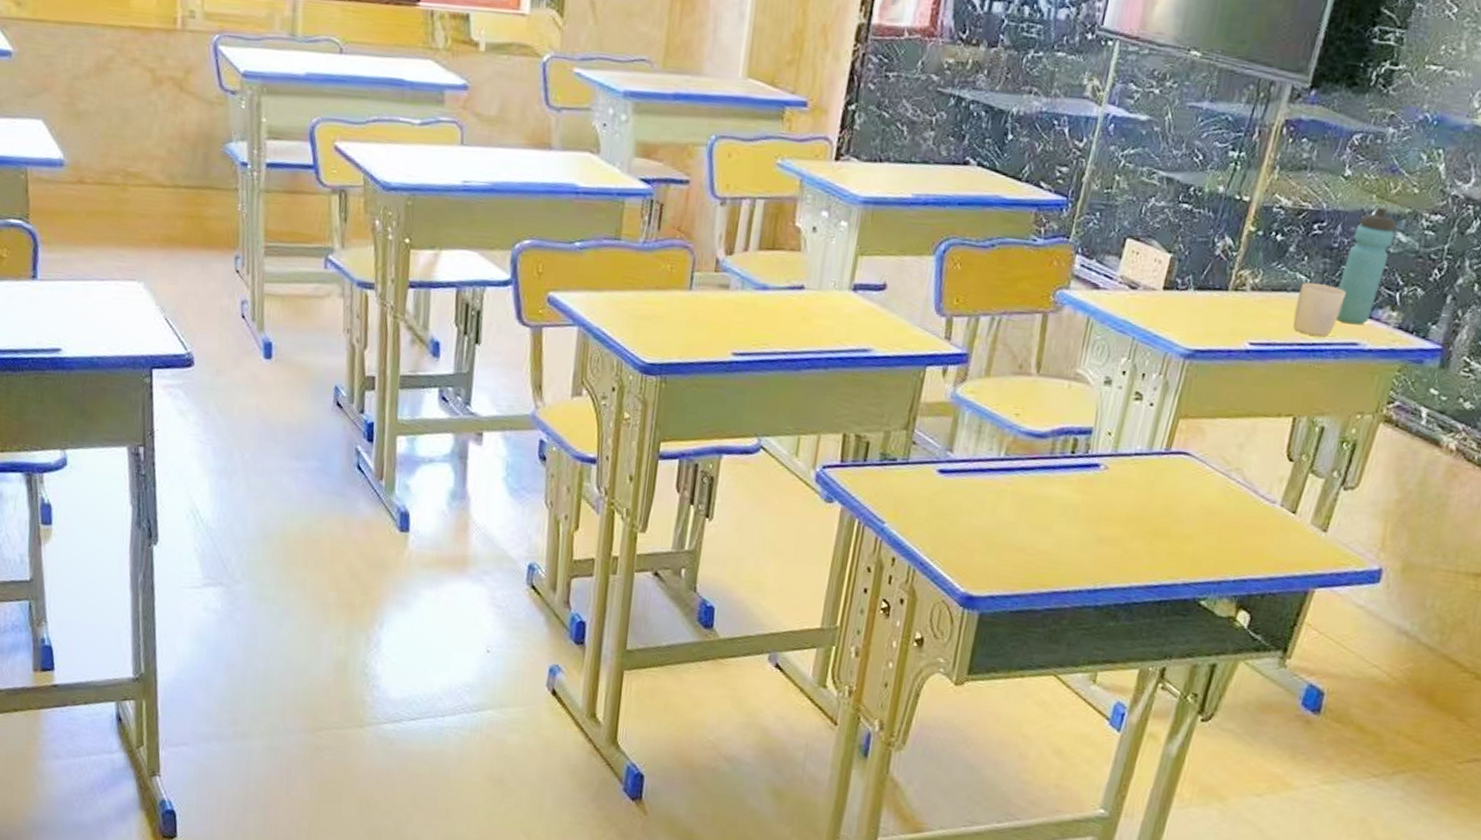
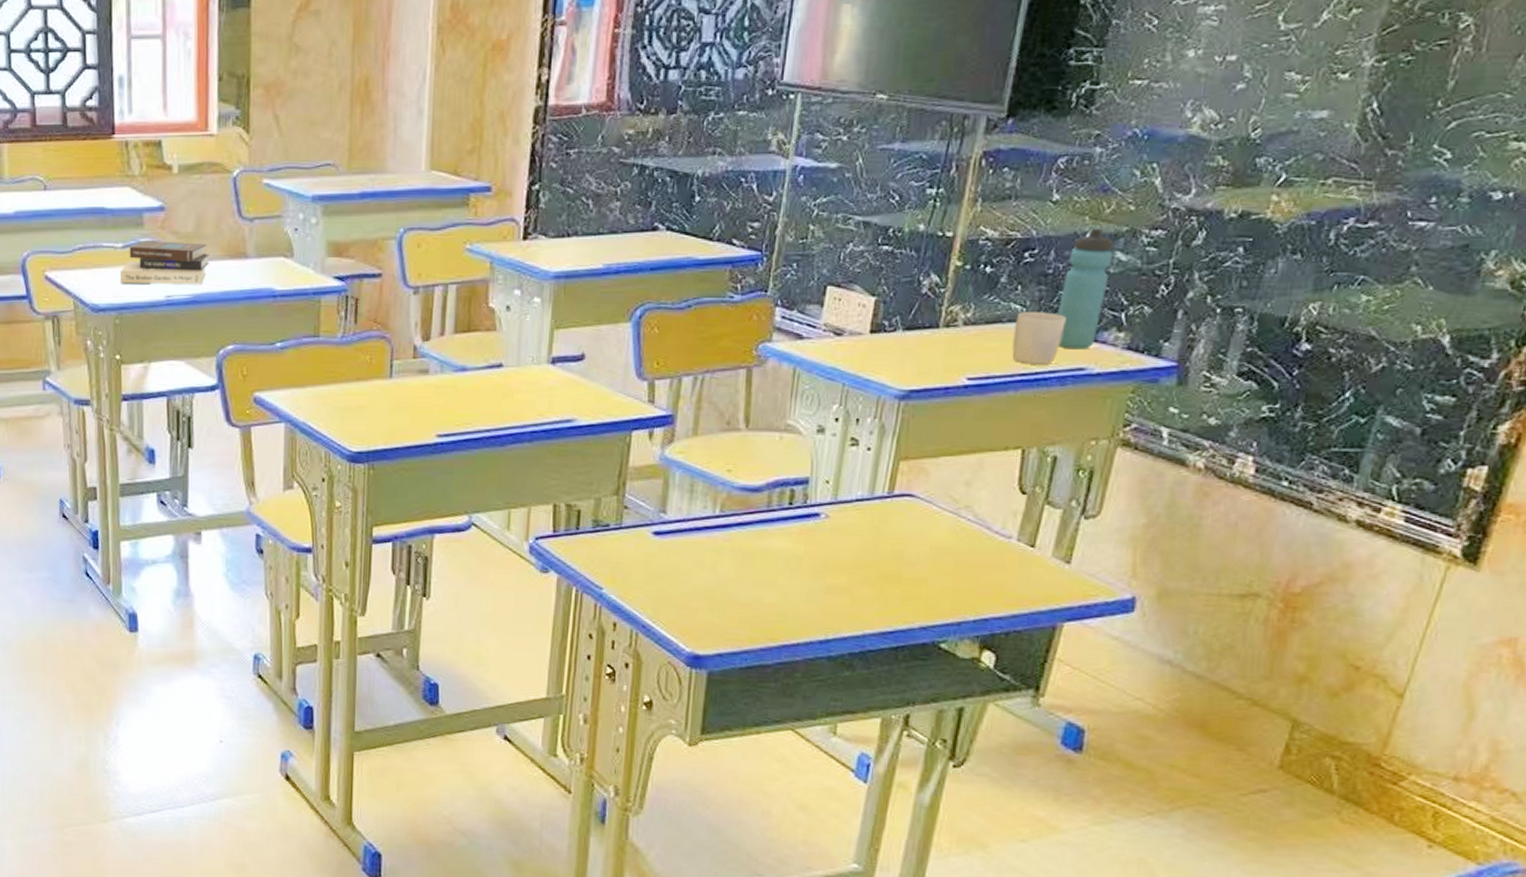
books: none [415,120,512,173] -> present [119,241,209,285]

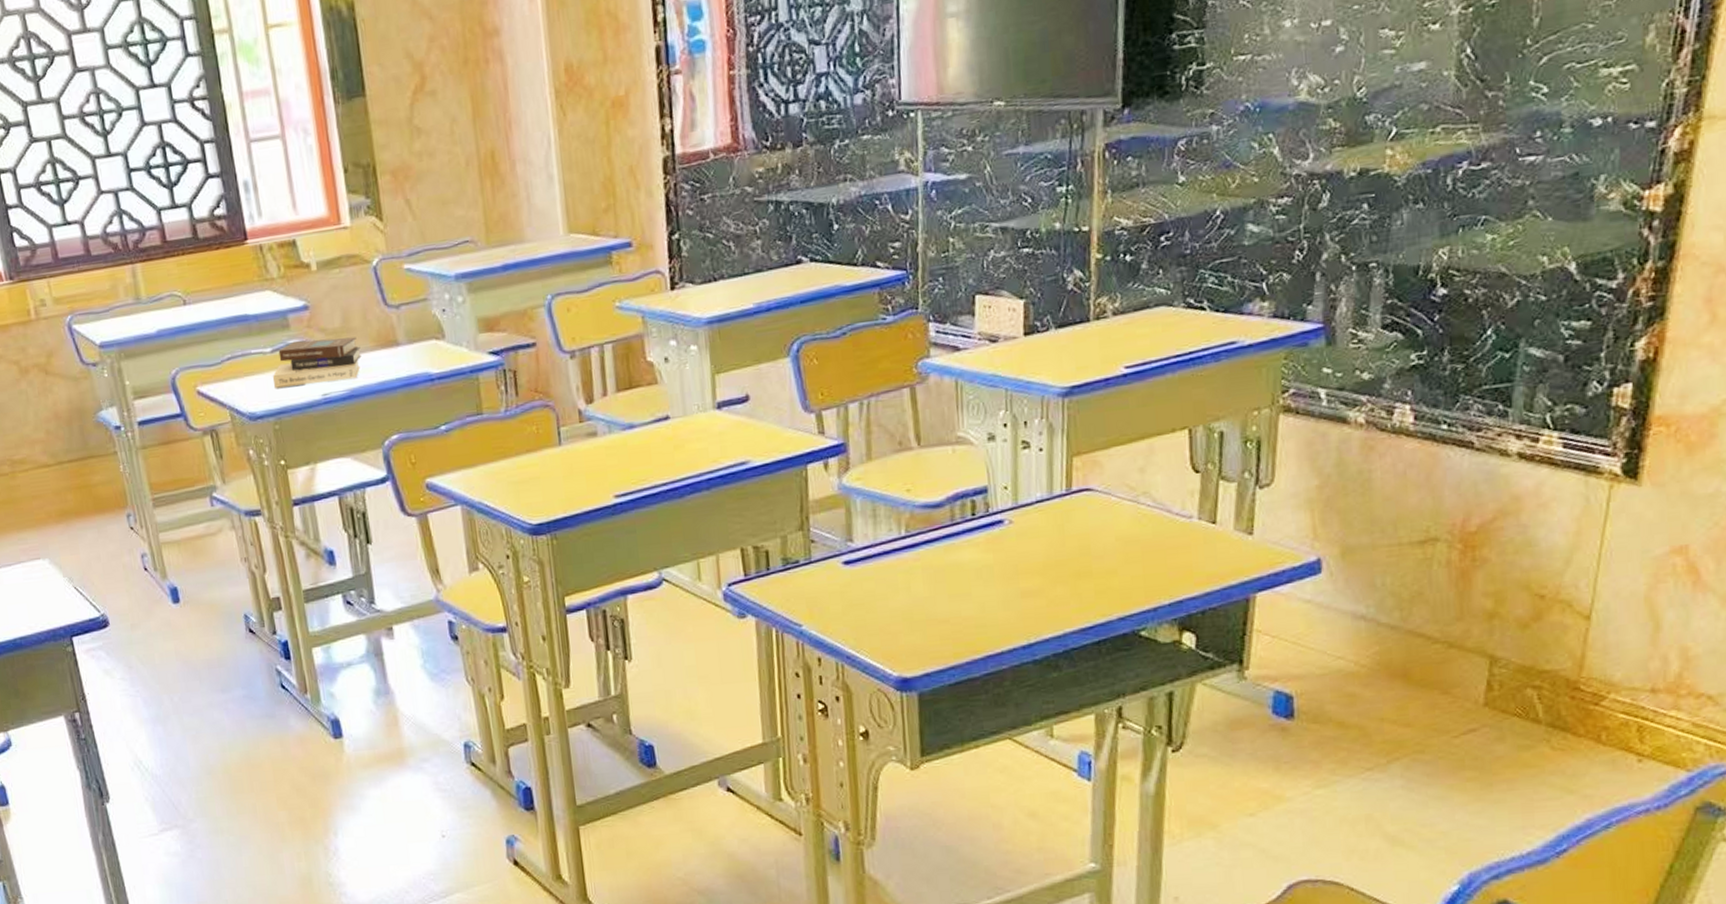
mug: present [1012,312,1066,365] -> none [1162,291,1211,346]
water bottle: present [1058,228,1114,350] -> none [1201,203,1245,325]

